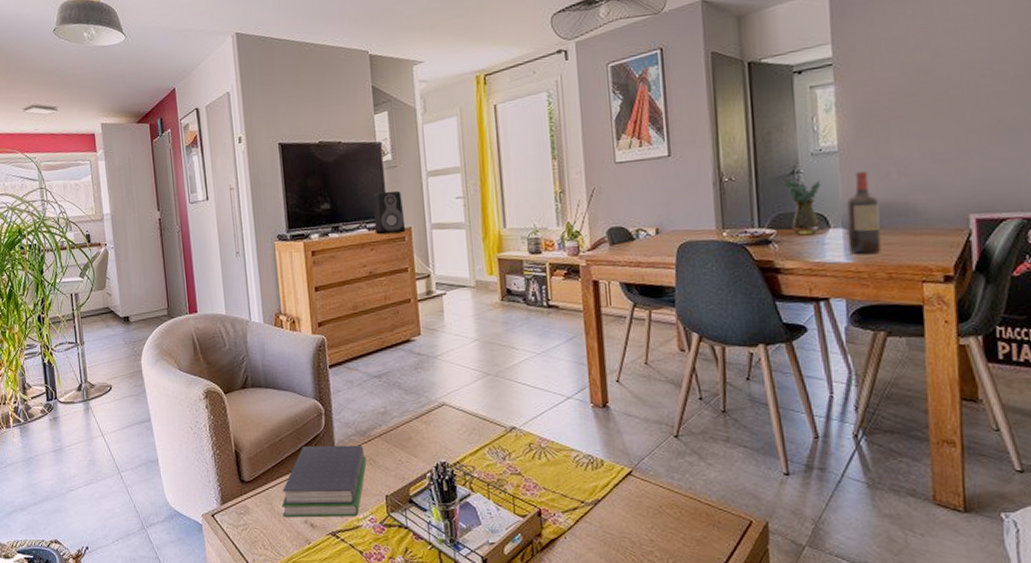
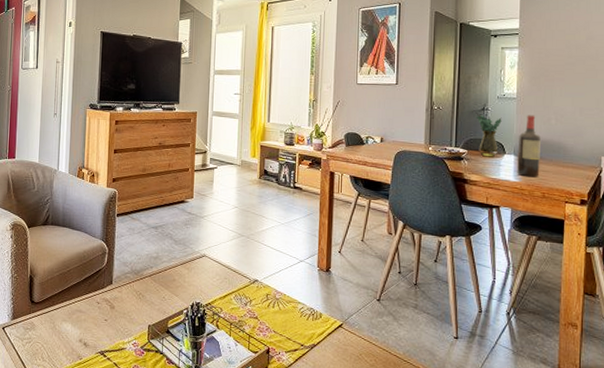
book: present [282,445,367,517] -> none [62,278,137,340]
speaker: present [373,190,406,235] -> none [169,81,193,116]

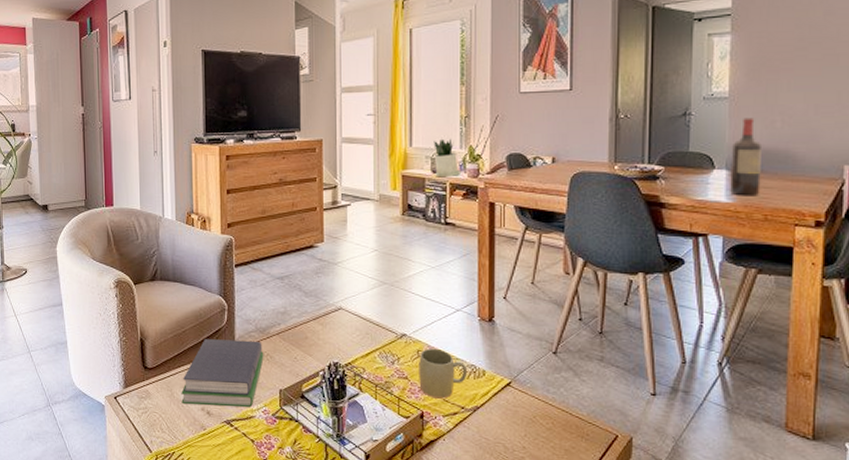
book: none [62,278,137,340] -> present [181,339,264,407]
mug: none [266,292,308,337] -> present [417,348,468,399]
planter: none [286,117,309,150] -> present [434,138,462,178]
vase: present [476,113,502,158] -> none [675,119,710,174]

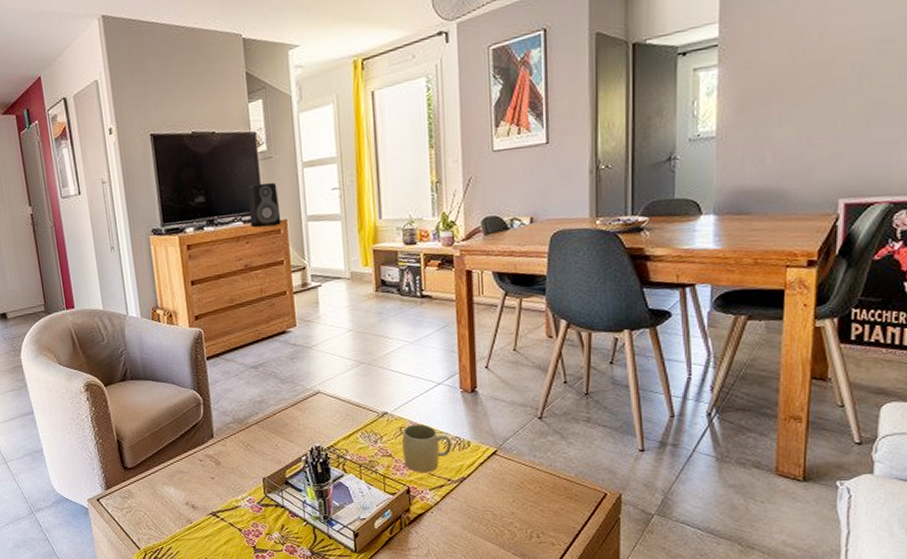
book: present [181,339,264,407] -> none [164,432,245,500]
speaker: none [288,103,317,145] -> present [248,182,282,228]
planter: present [434,138,462,178] -> none [404,206,435,249]
wine bottle: present [730,117,763,196] -> none [718,156,753,241]

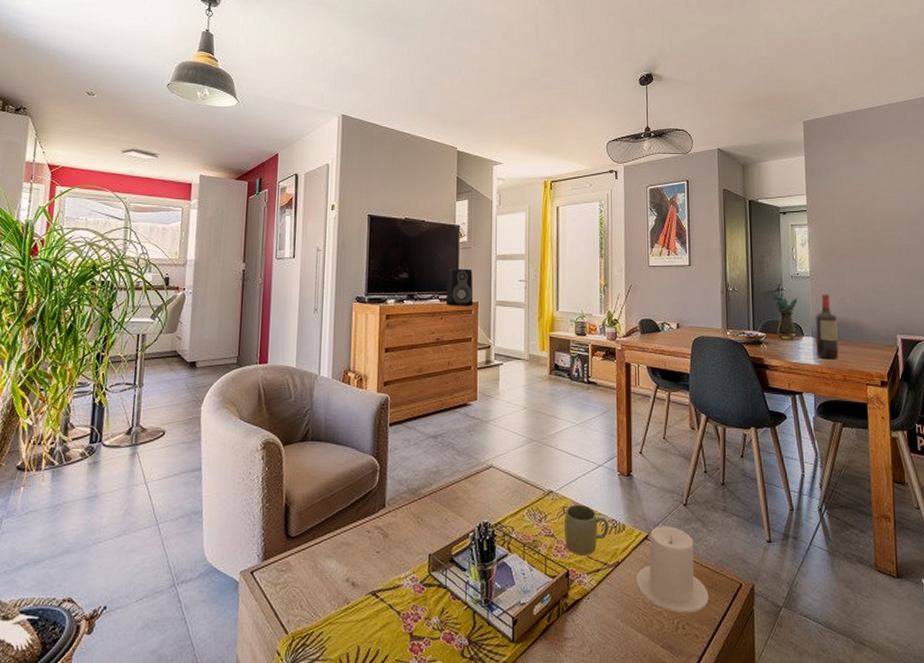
candle: none [483,440,567,523] -> present [635,526,709,612]
vase: none [659,165,696,223] -> present [771,293,798,340]
wine bottle: none [718,156,753,241] -> present [815,294,839,360]

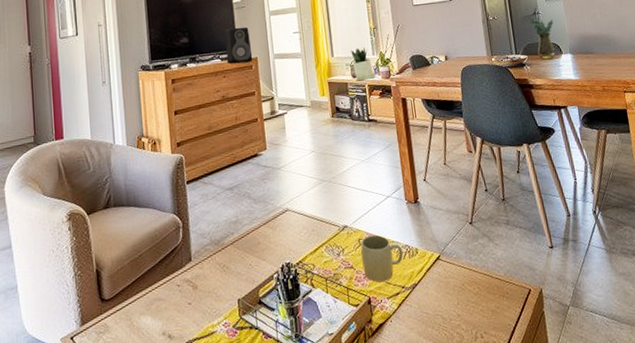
planter: none [577,304,602,340] -> present [351,47,376,81]
candle: present [635,526,709,612] -> none [432,244,502,323]
wine bottle: present [815,294,839,360] -> none [571,12,597,73]

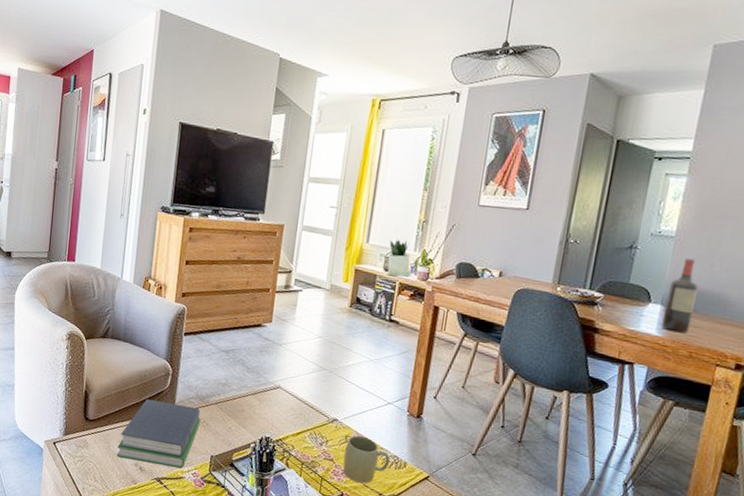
book: none [141,253,221,331] -> present [116,399,201,468]
speaker: present [225,26,253,65] -> none [251,187,282,229]
vase: present [529,17,555,60] -> none [618,250,653,306]
wine bottle: none [571,12,597,73] -> present [661,258,699,334]

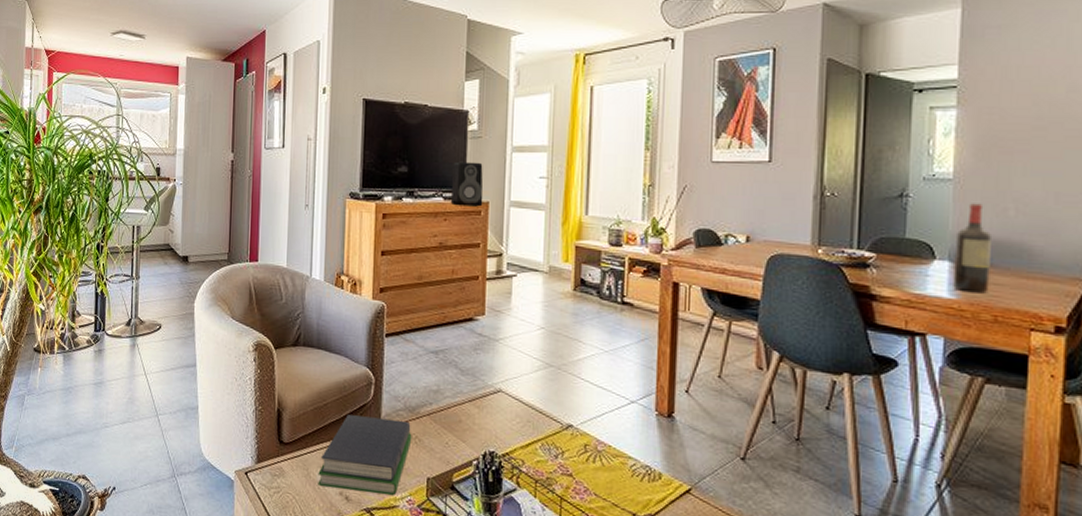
speaker: none [251,187,282,229] -> present [451,161,484,207]
mug: present [342,435,391,484] -> none [584,443,642,503]
planter: present [385,240,412,278] -> none [611,208,643,252]

